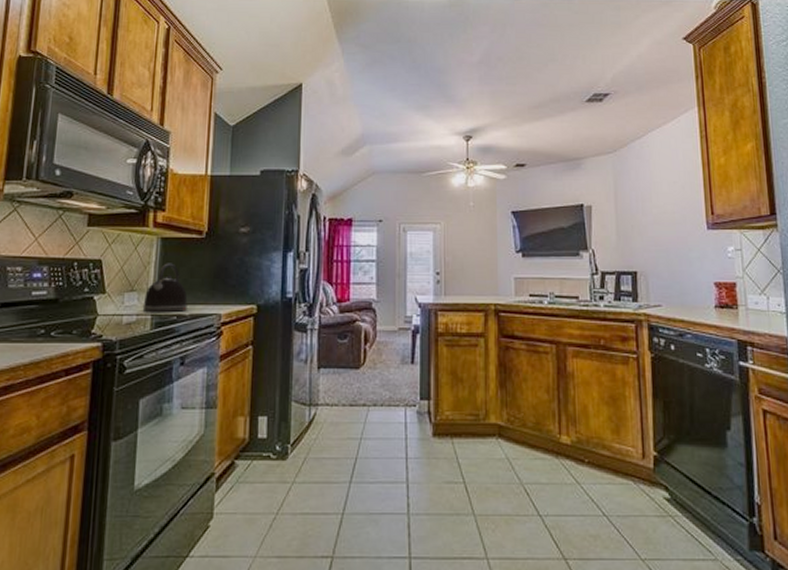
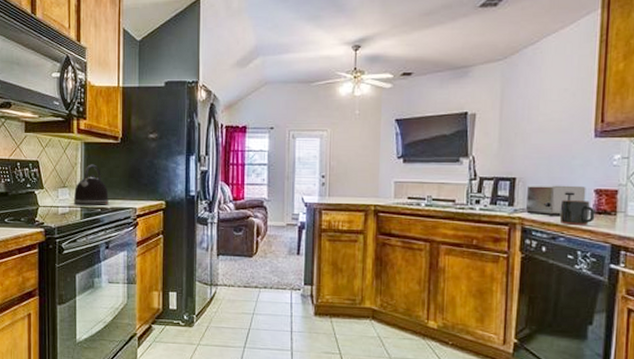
toaster: none [649,278,707,313] -> present [525,184,586,218]
mug: none [683,294,718,320] -> present [559,200,595,225]

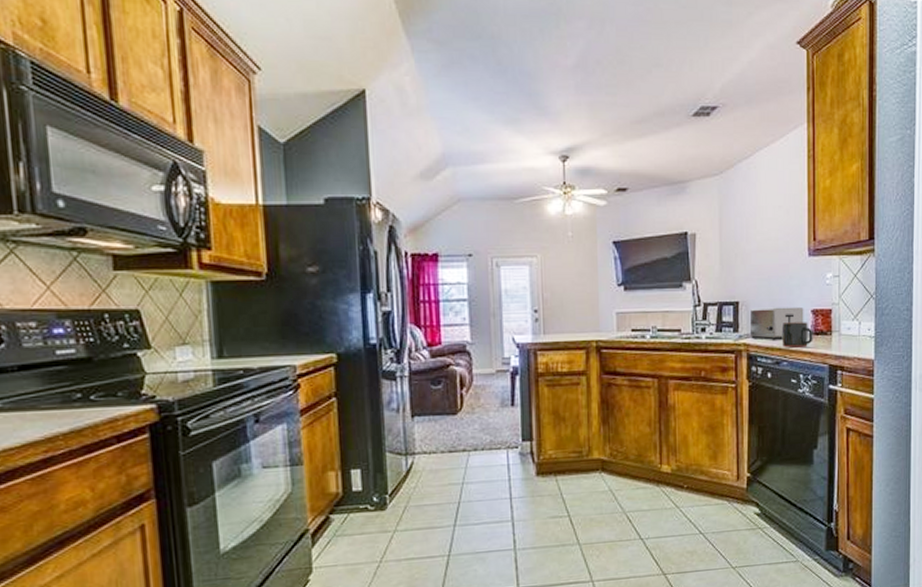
kettle: present [73,164,109,206] -> none [200,310,255,369]

